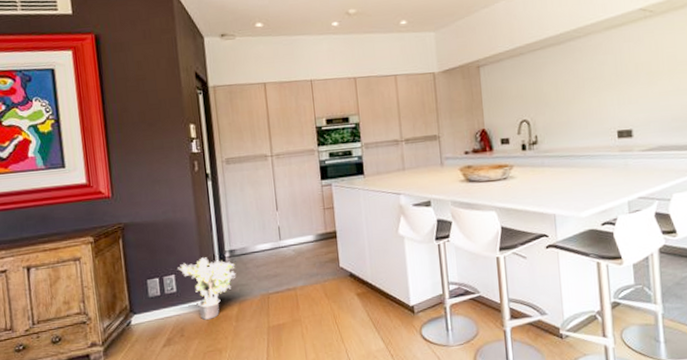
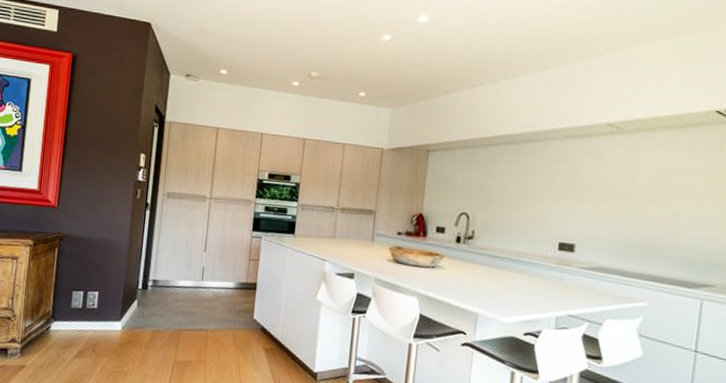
potted plant: present [178,257,236,320] -> none [103,281,156,342]

